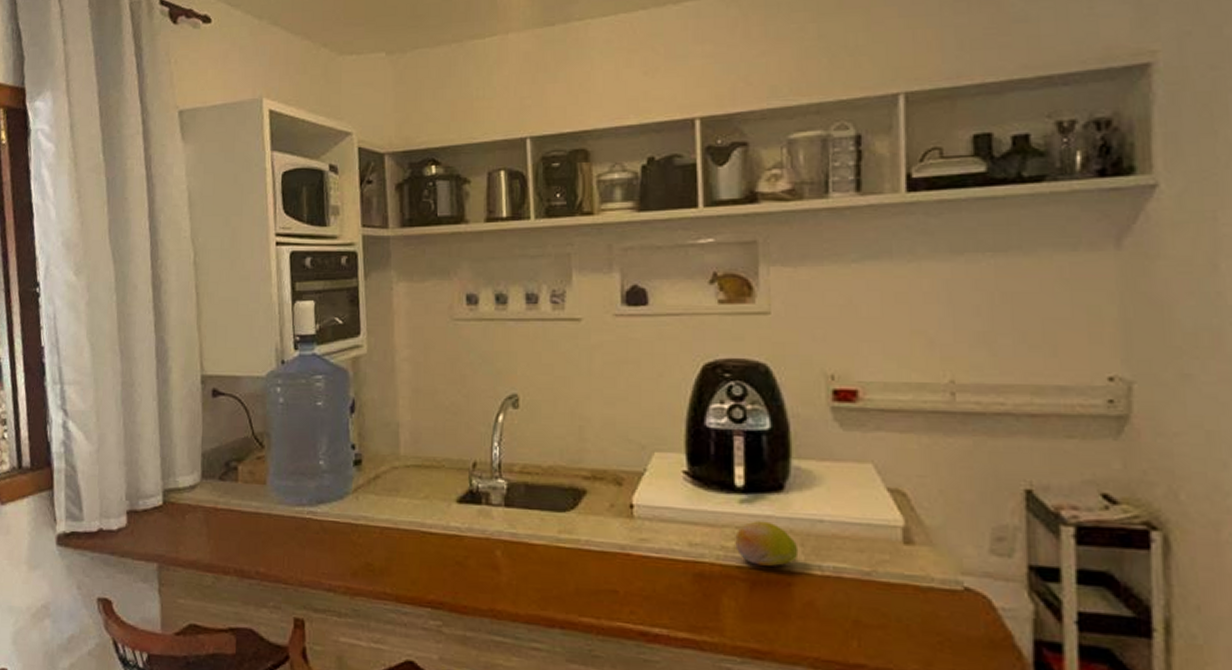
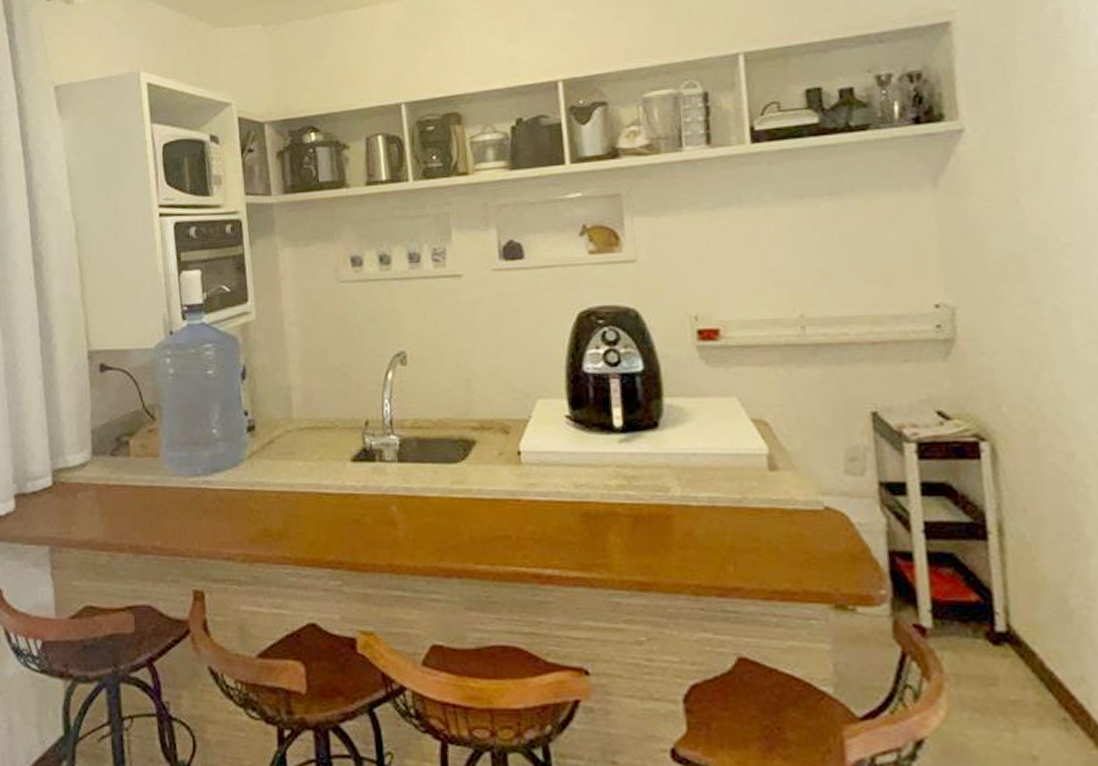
fruit: present [735,521,799,566] -> none [617,458,676,501]

